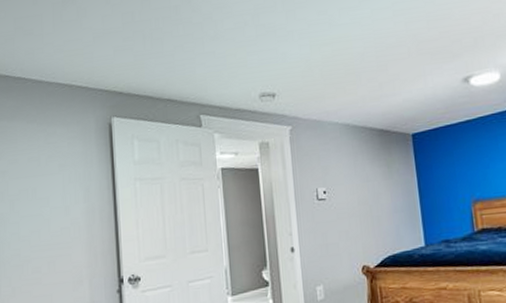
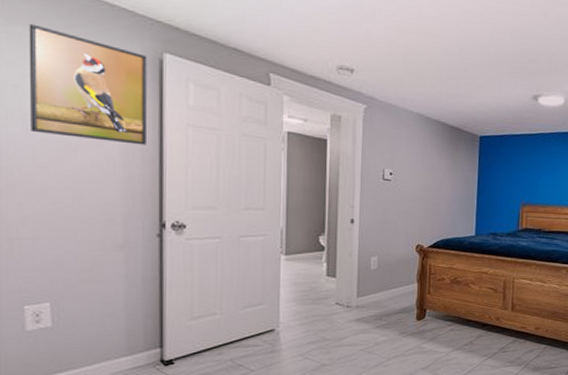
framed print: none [12,116,103,211] -> present [29,23,147,145]

